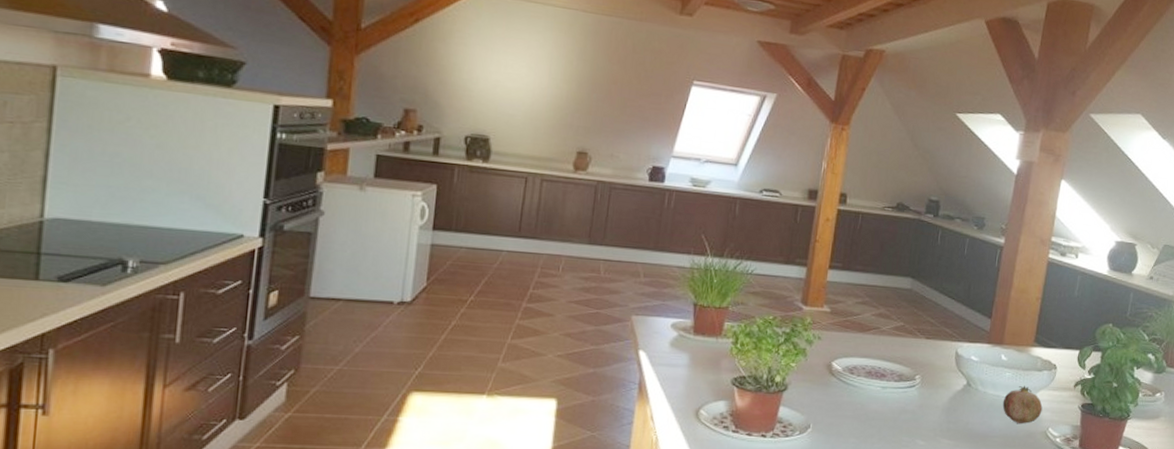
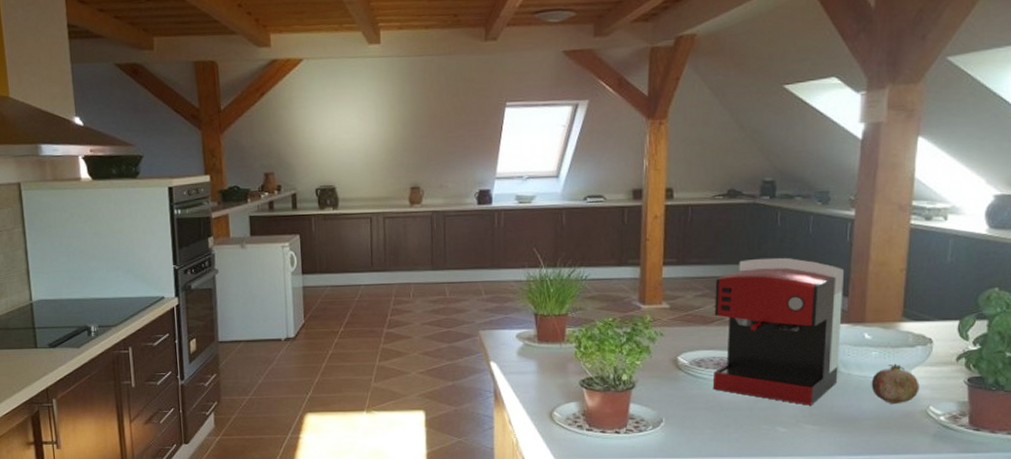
coffee maker: none [861,272,991,420] -> present [712,257,845,405]

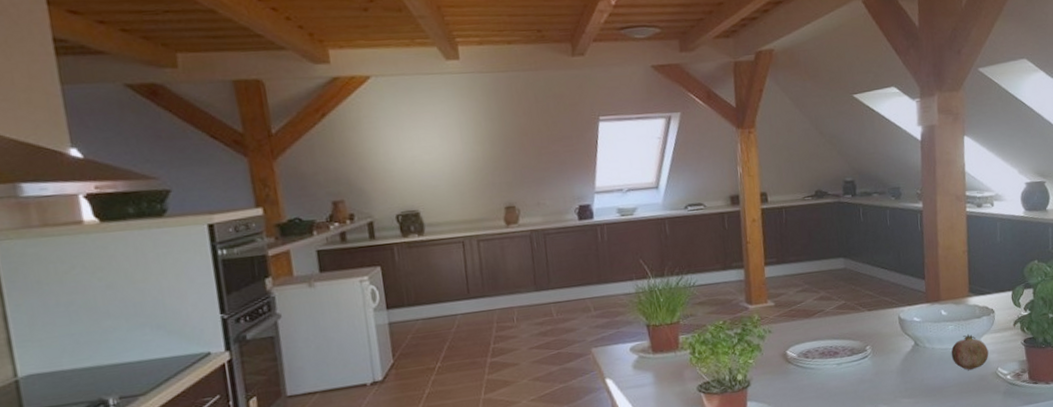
coffee maker: present [712,257,845,405] -> none [813,249,925,382]

